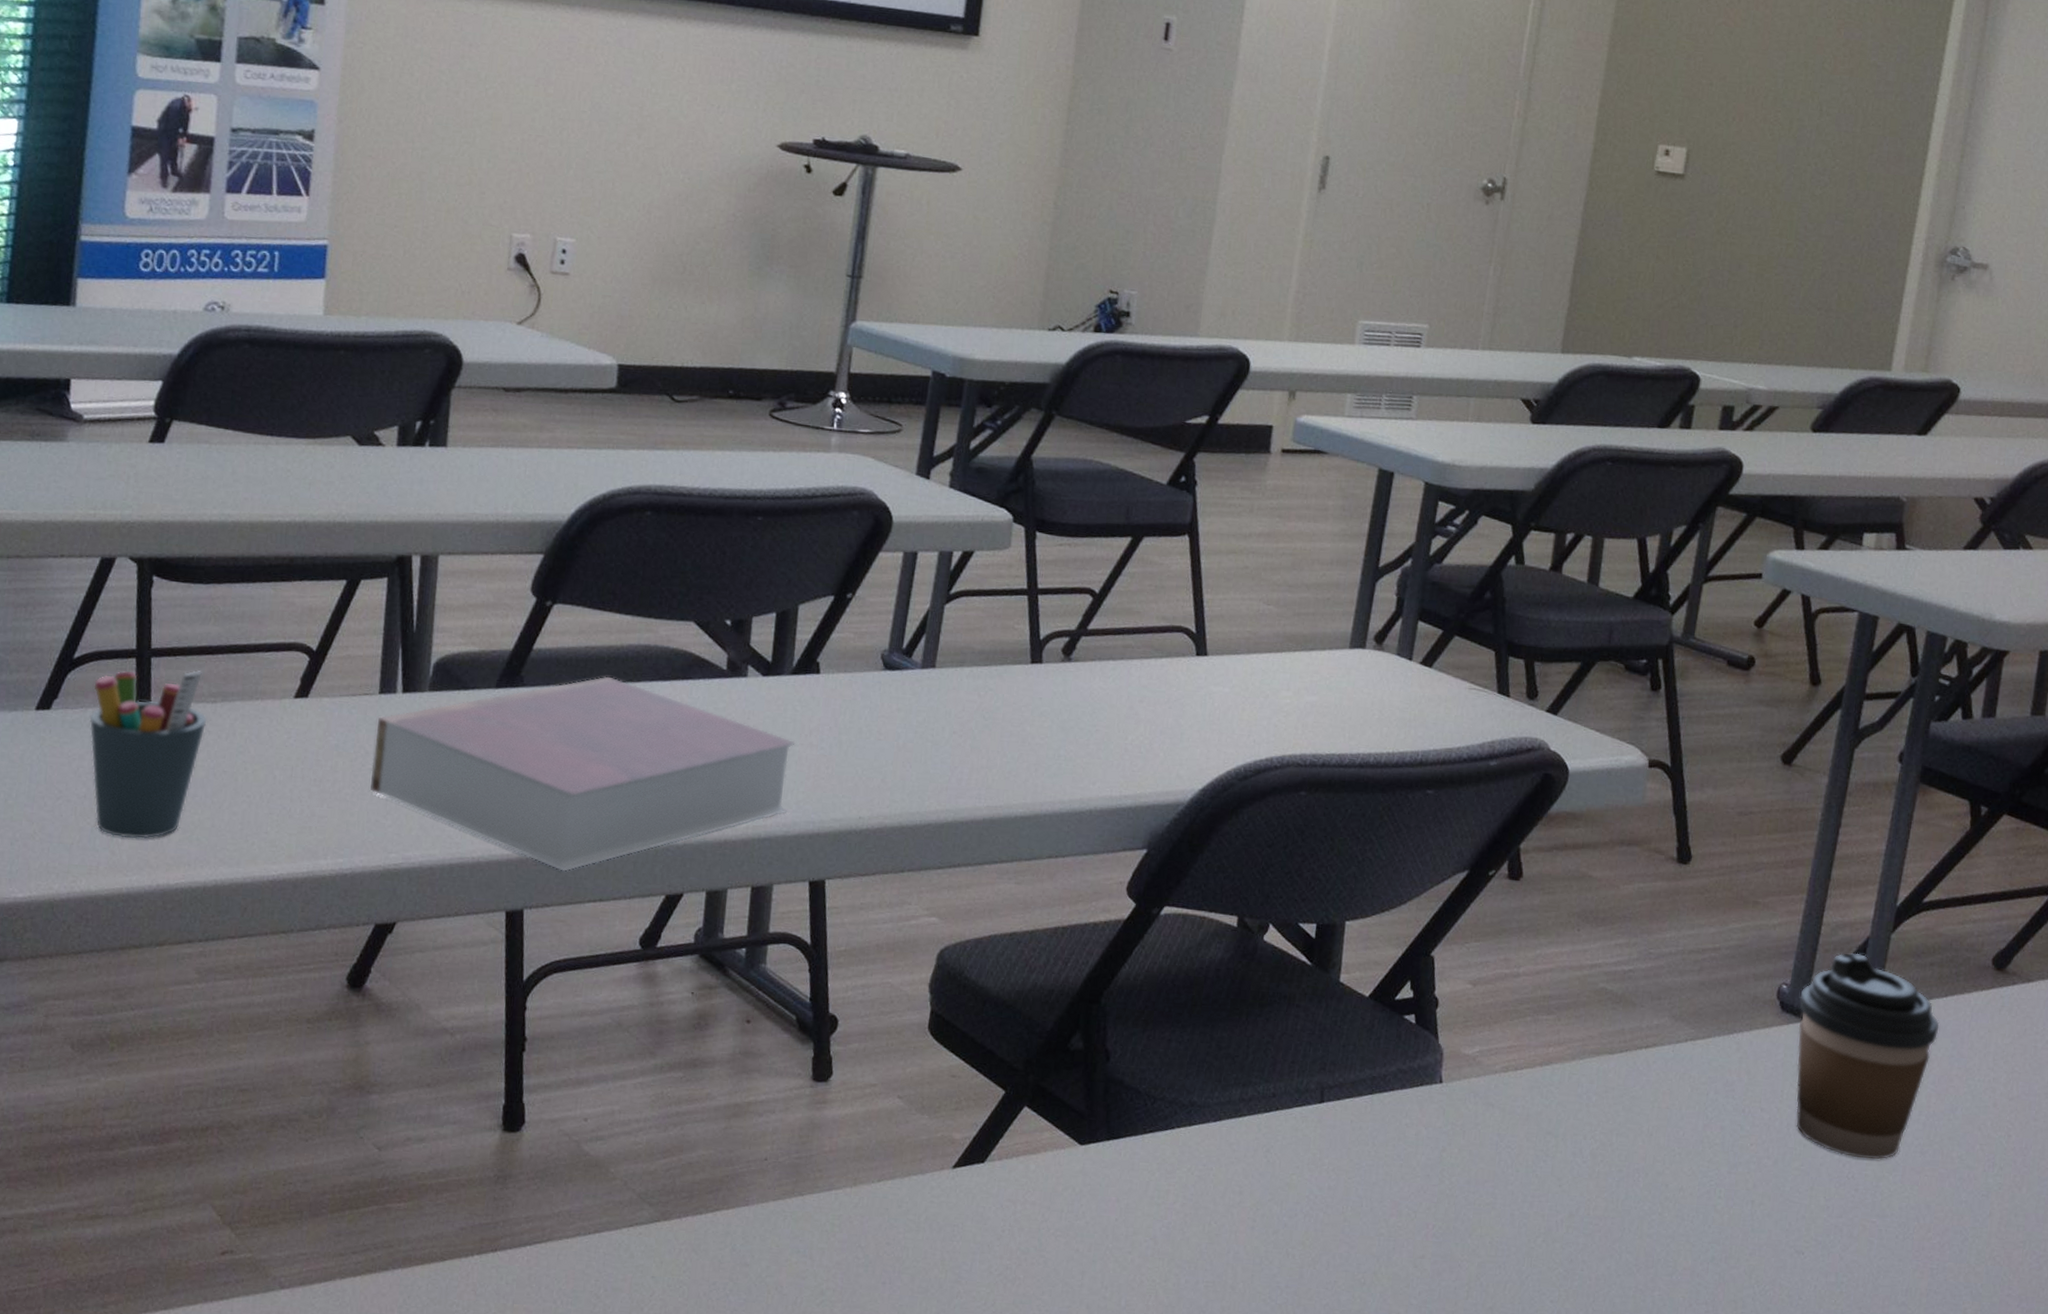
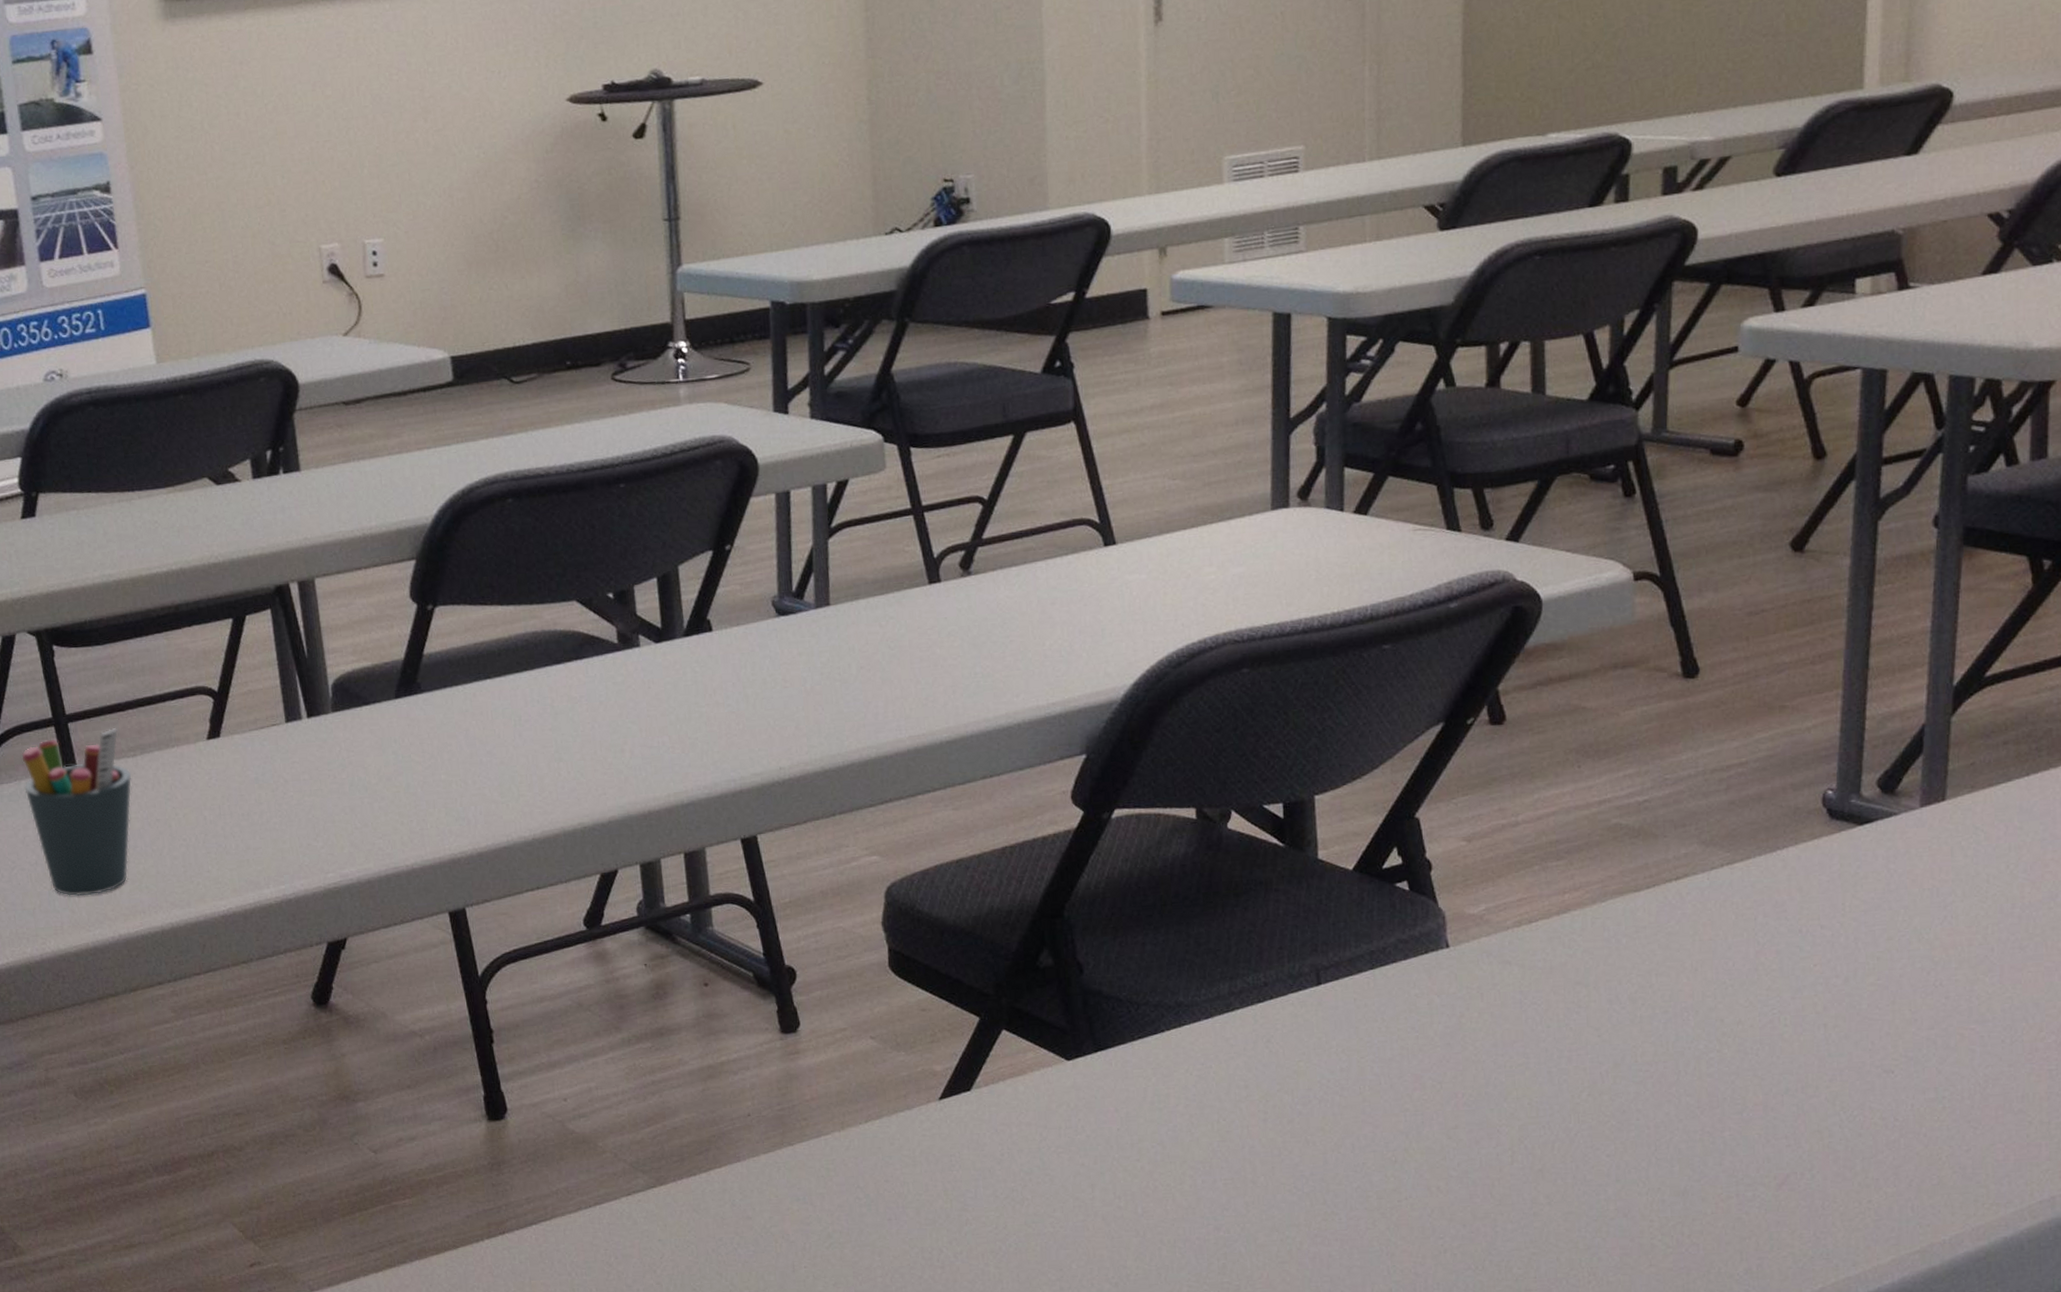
book: present [370,676,796,872] -> none [290,669,705,866]
coffee cup: present [1796,953,1940,1160] -> none [1850,744,2024,963]

